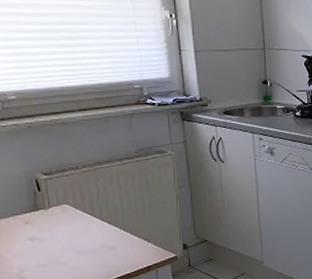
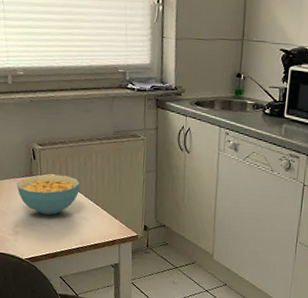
cereal bowl: none [18,203,101,252] -> present [17,174,80,215]

